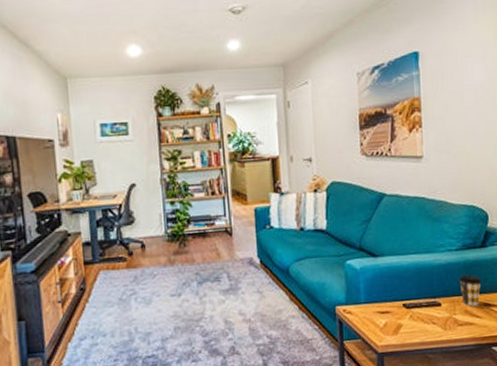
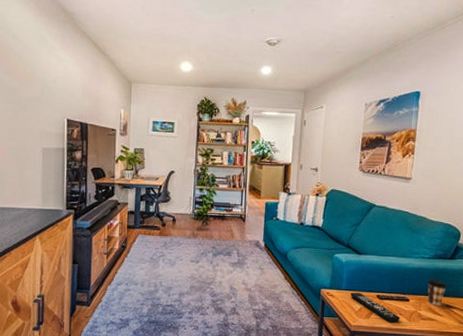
remote control: none [371,304,434,335] -> present [350,293,400,322]

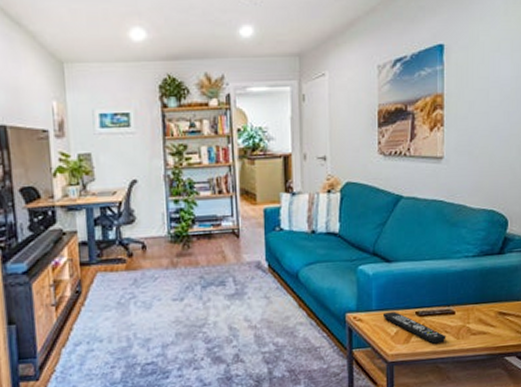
coffee cup: present [427,279,447,306] -> none [473,282,497,316]

